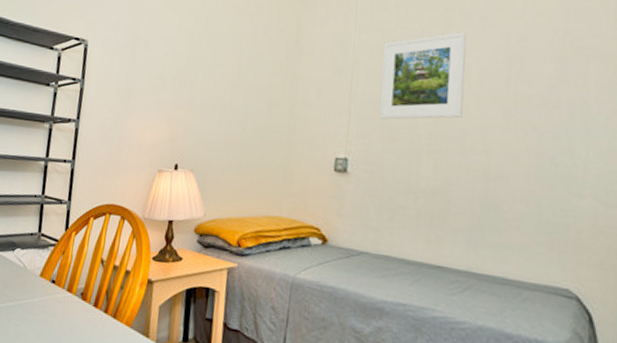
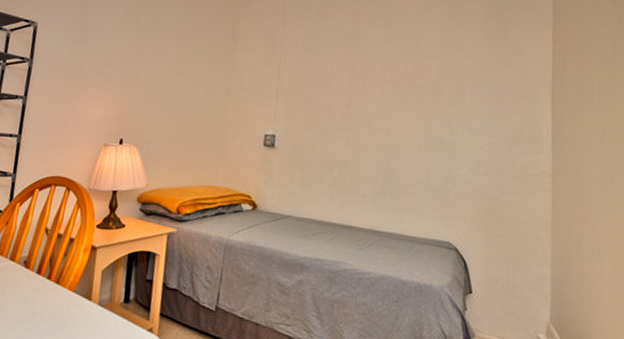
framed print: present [378,31,467,120] -> none [301,31,373,103]

